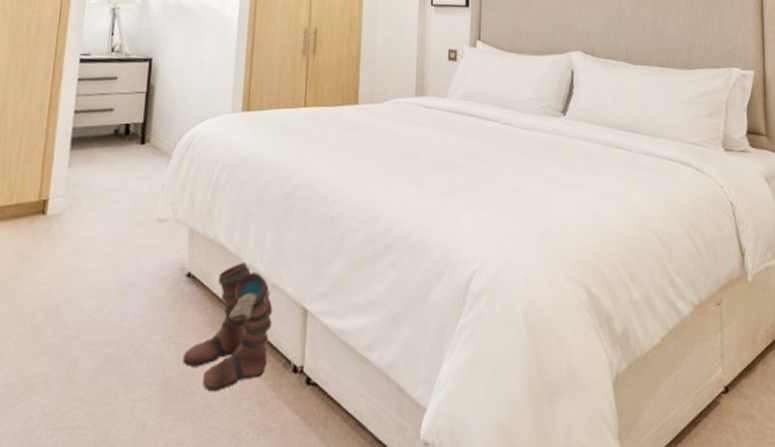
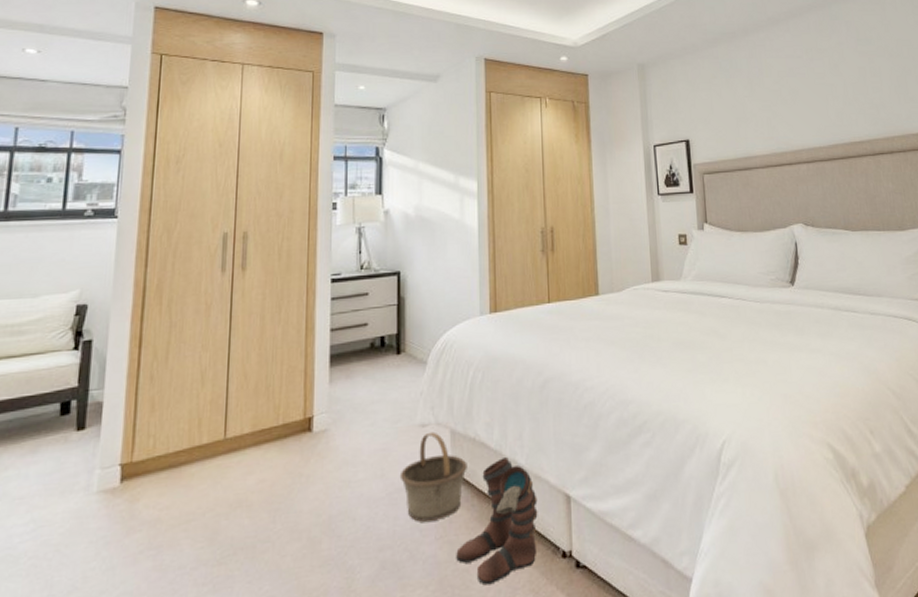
basket: none [132,228,204,321] -> present [399,431,467,523]

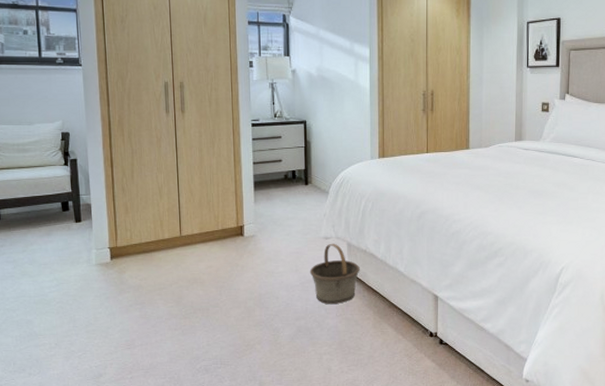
boots: present [456,457,538,585] -> none [352,266,413,349]

